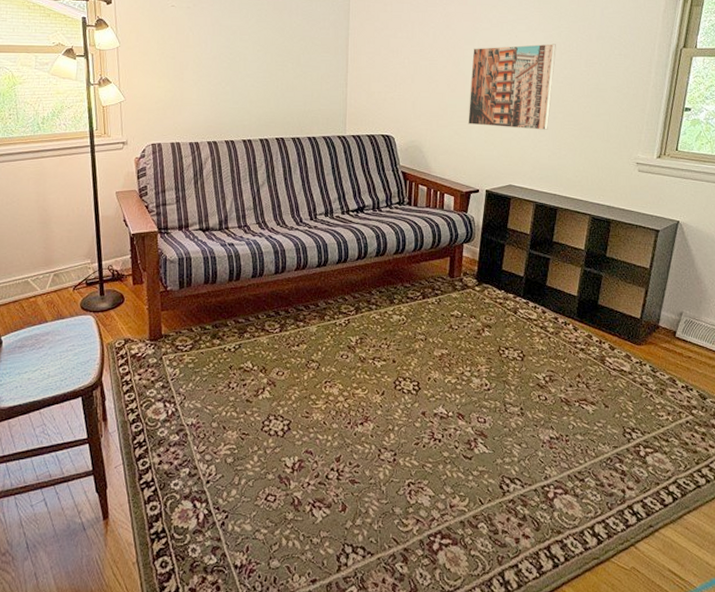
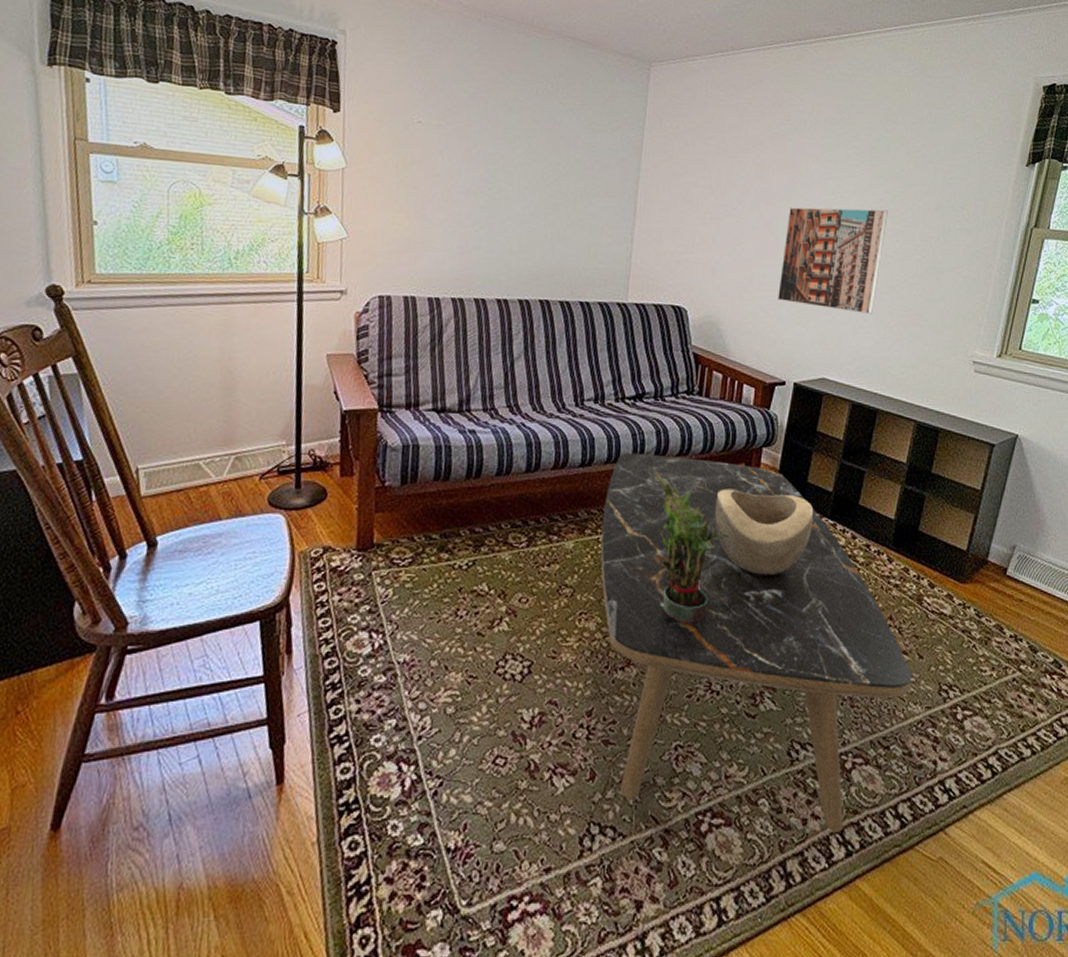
coffee table: none [338,254,600,548] -> present [600,452,913,832]
potted plant: none [376,267,441,386] -> present [654,471,730,623]
decorative bowl: none [428,278,509,346] -> present [715,488,814,576]

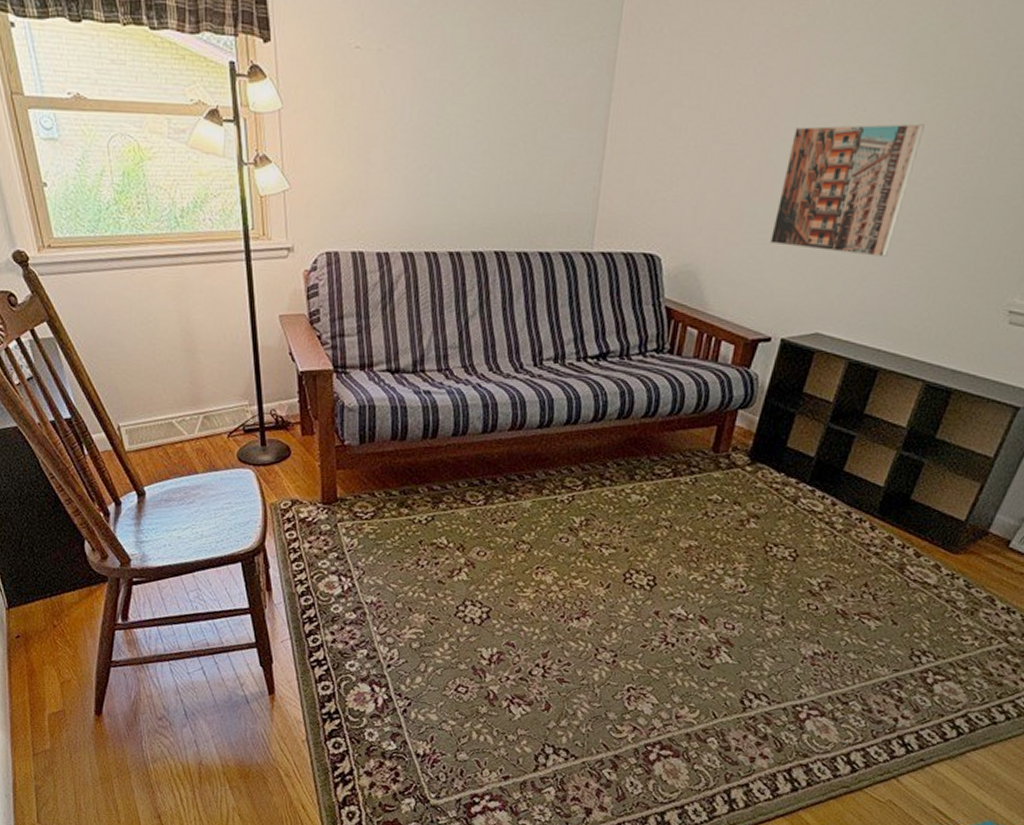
coffee table: present [600,452,913,832] -> none [558,414,883,771]
potted plant: present [654,471,730,623] -> none [616,433,695,581]
decorative bowl: present [715,488,814,576] -> none [679,452,791,540]

